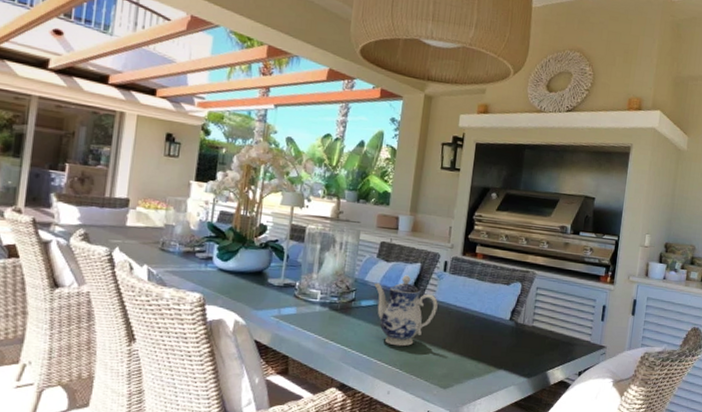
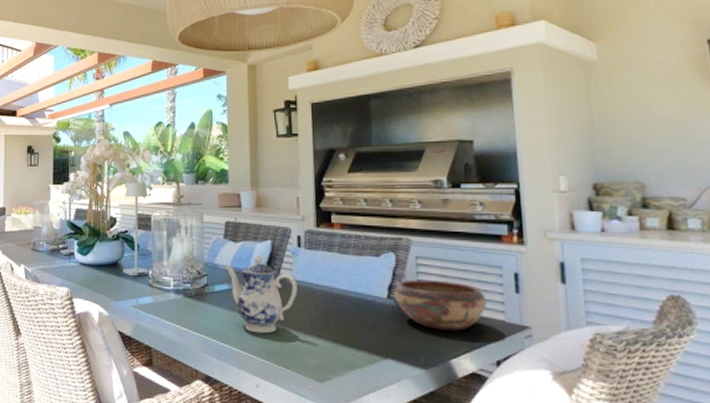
decorative bowl: none [515,306,581,348] -> present [394,279,487,331]

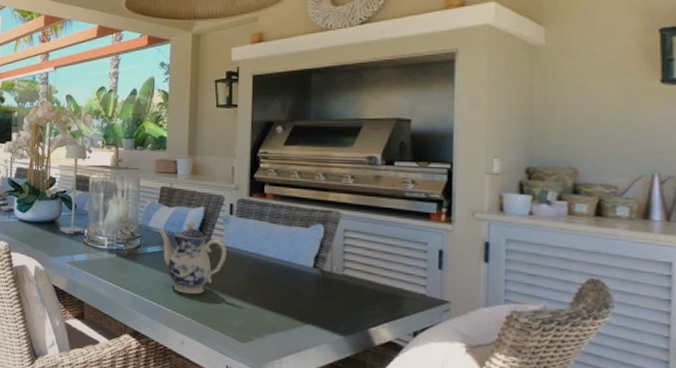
decorative bowl: present [394,279,487,331] -> none [320,251,409,302]

